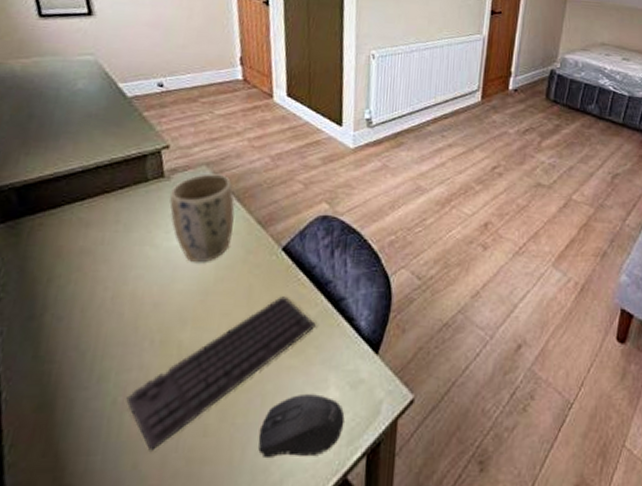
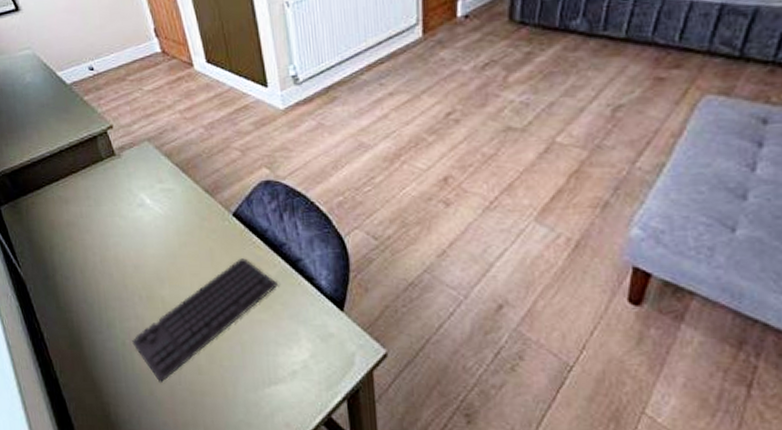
plant pot: present [169,173,235,263] -> none [123,148,186,231]
computer mouse: present [258,394,345,457] -> none [244,345,321,396]

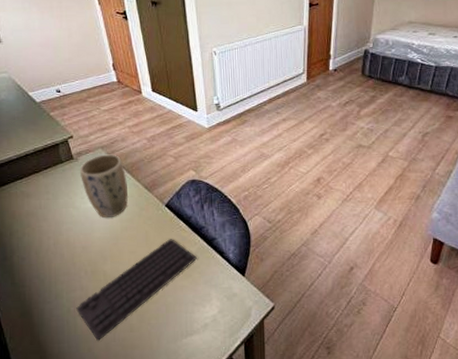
plant pot: none [123,148,186,231] -> present [79,154,129,219]

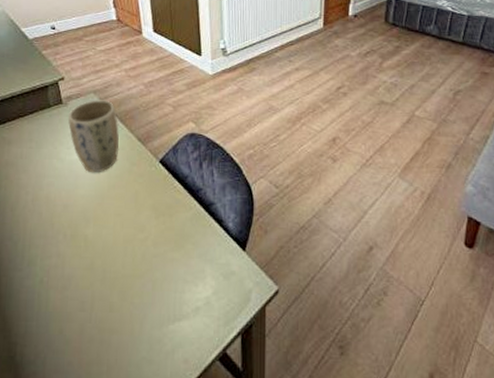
keyboard: present [76,239,197,342] -> none [50,201,191,322]

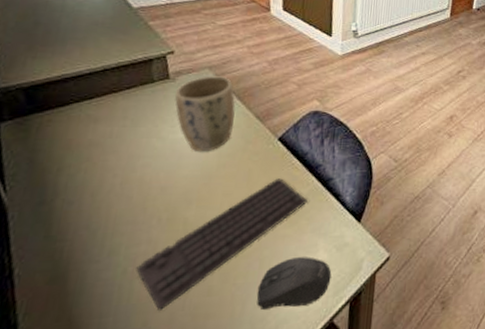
keyboard: none [50,201,191,322] -> present [136,178,308,312]
computer mouse: none [152,282,221,332] -> present [256,257,332,310]

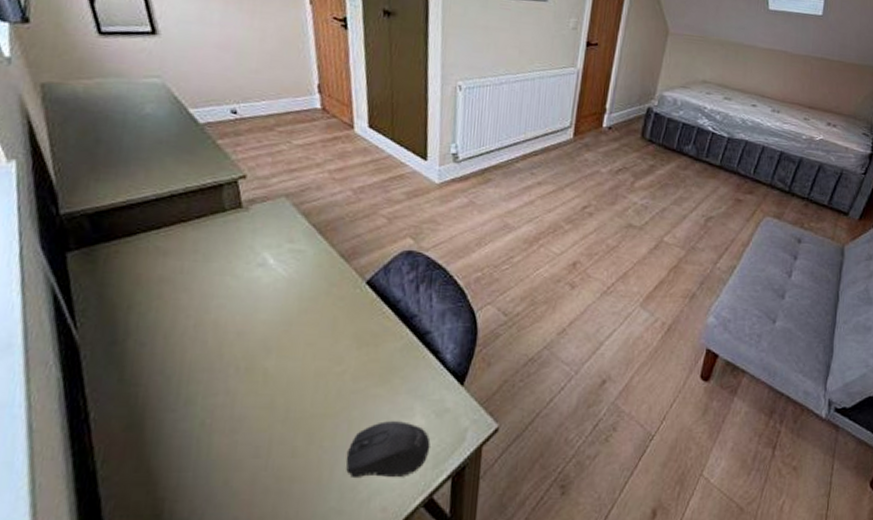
keyboard: present [136,178,308,312] -> none [214,329,401,471]
plant pot: present [174,76,236,152] -> none [248,205,317,294]

